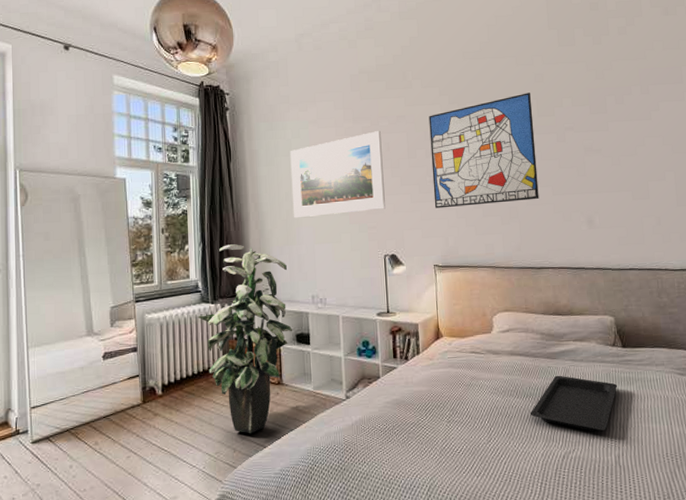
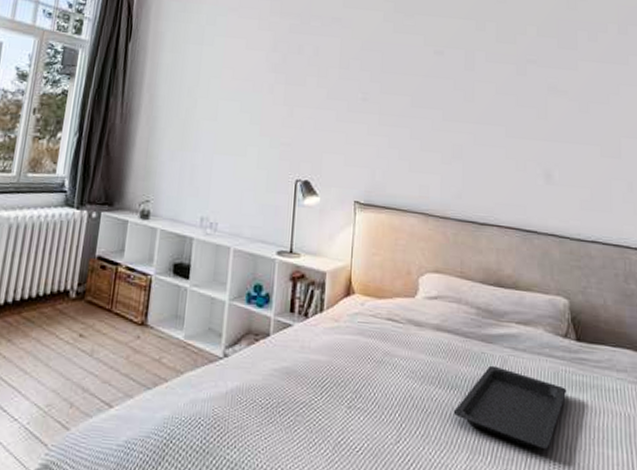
indoor plant: present [197,244,293,434] -> none [56,139,176,386]
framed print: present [290,131,385,218] -> none [193,31,311,124]
wall art: present [428,93,539,209] -> none [363,13,491,140]

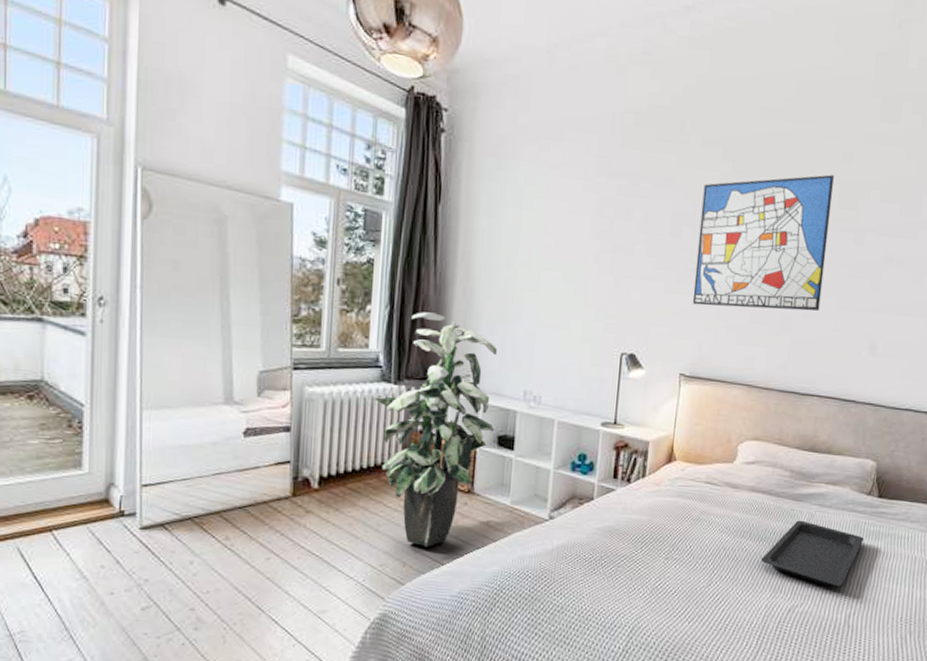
indoor plant: none [56,139,176,386] -> present [374,312,497,547]
wall art: none [363,13,491,140] -> present [692,174,834,312]

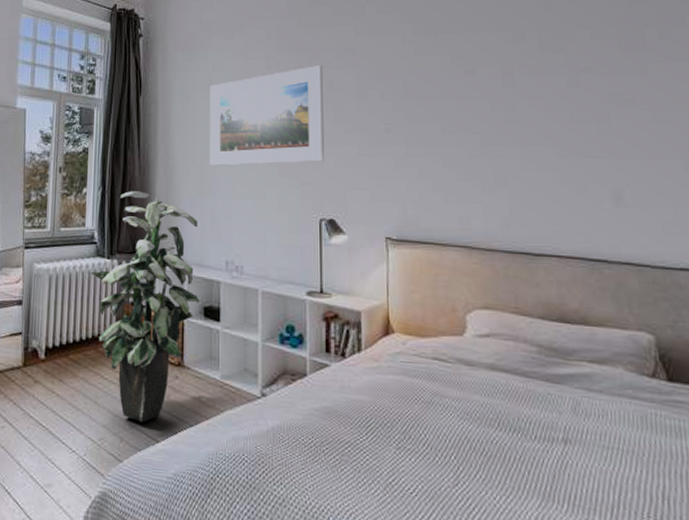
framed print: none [513,193,641,296] -> present [209,65,324,166]
wall art: present [692,174,834,312] -> none [386,21,539,165]
serving tray: present [760,520,865,586] -> none [518,407,660,499]

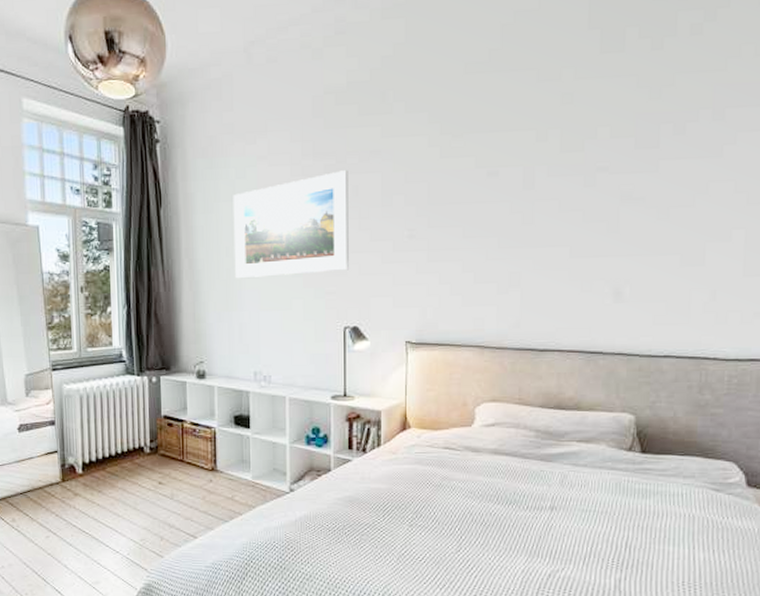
indoor plant: present [90,191,200,423] -> none [121,308,231,522]

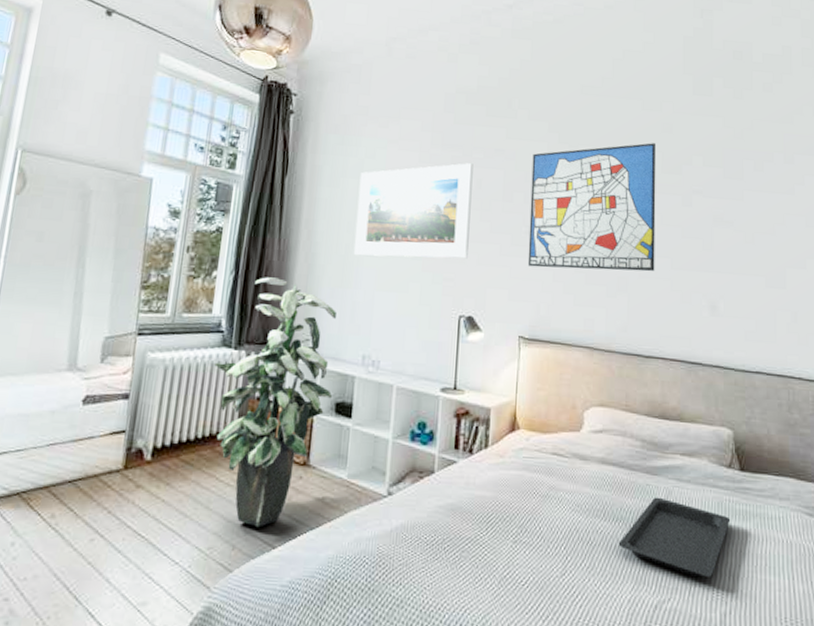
indoor plant: none [121,308,231,522] -> present [213,277,336,528]
wall art: none [411,119,554,271] -> present [527,143,656,272]
serving tray: none [512,481,629,549] -> present [618,497,731,577]

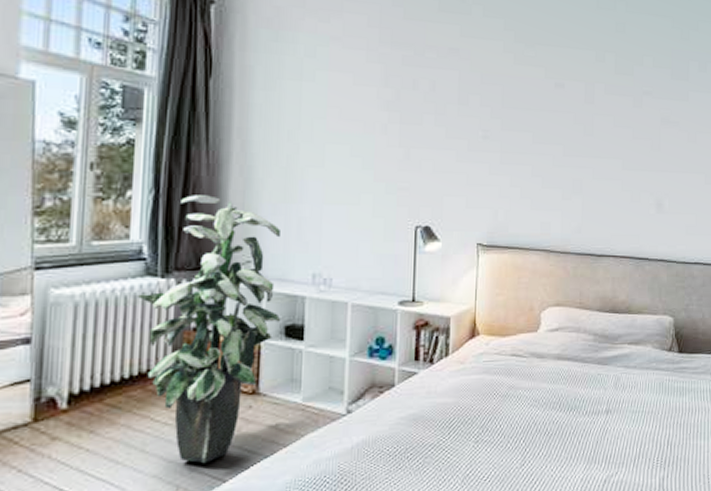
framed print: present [353,163,474,259] -> none [296,63,426,167]
wall art: present [527,143,656,272] -> none [485,43,610,173]
serving tray: present [618,497,731,577] -> none [572,384,670,450]

